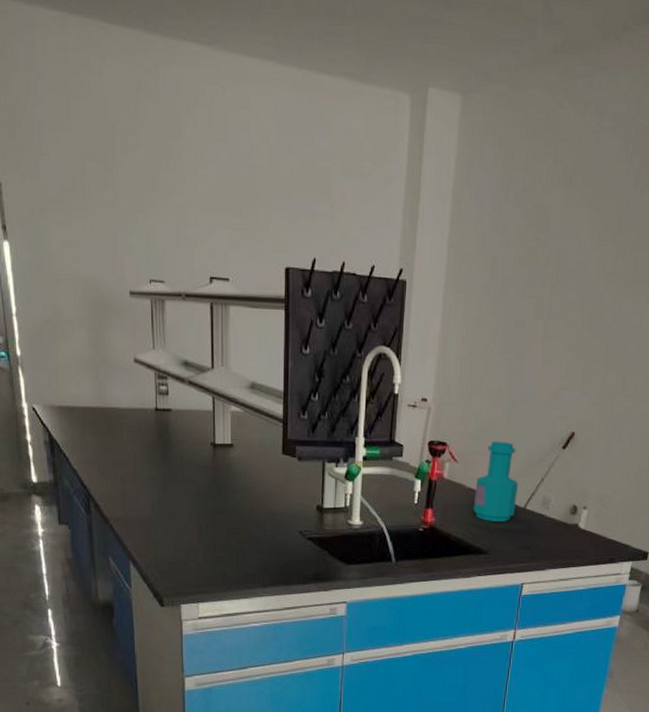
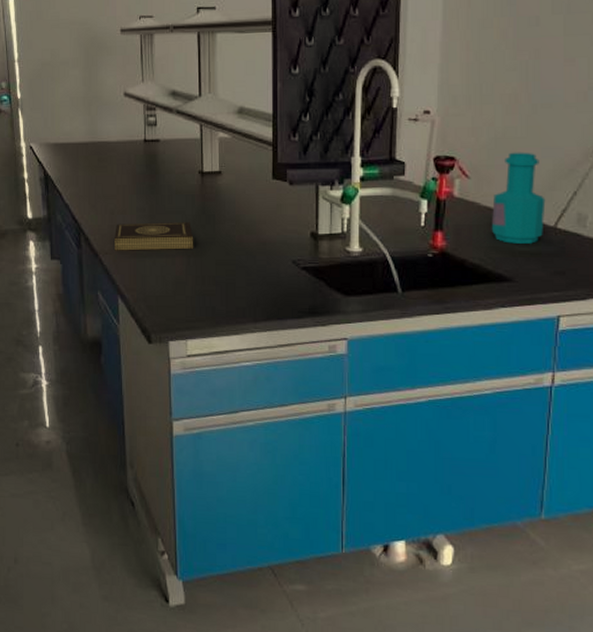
book: none [125,491,206,519] -> present [115,222,194,251]

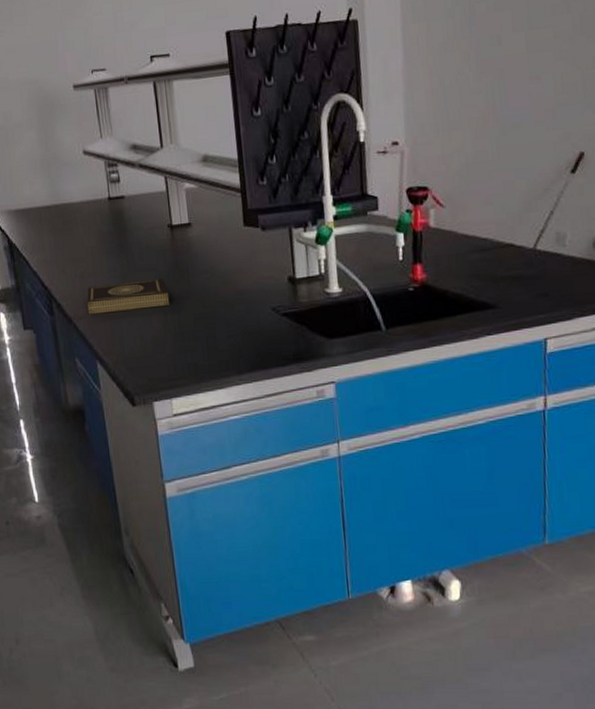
bottle: present [491,152,546,244] -> none [469,175,523,270]

